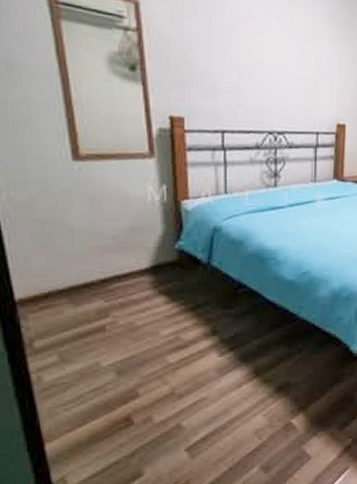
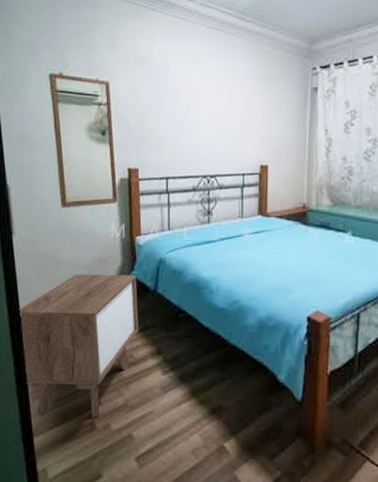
nightstand: none [11,245,188,419] -> present [18,274,139,418]

